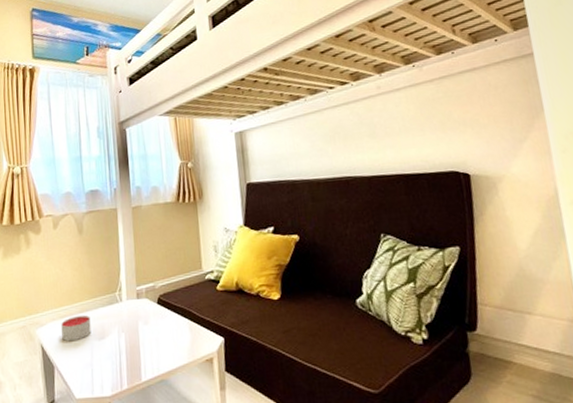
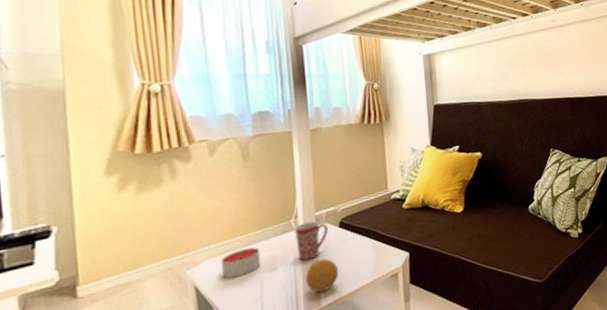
mug: none [119,295,148,334] -> present [294,221,328,261]
fruit: none [128,334,158,368] -> present [305,259,339,293]

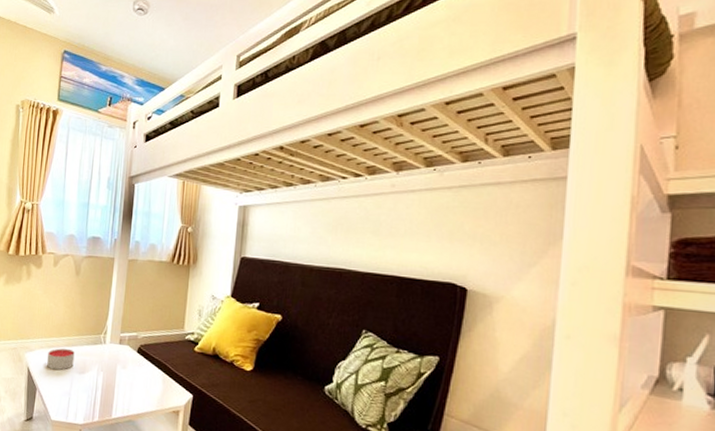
mug: present [294,221,328,261] -> none [102,339,128,374]
fruit: present [305,259,339,293] -> none [103,376,131,406]

